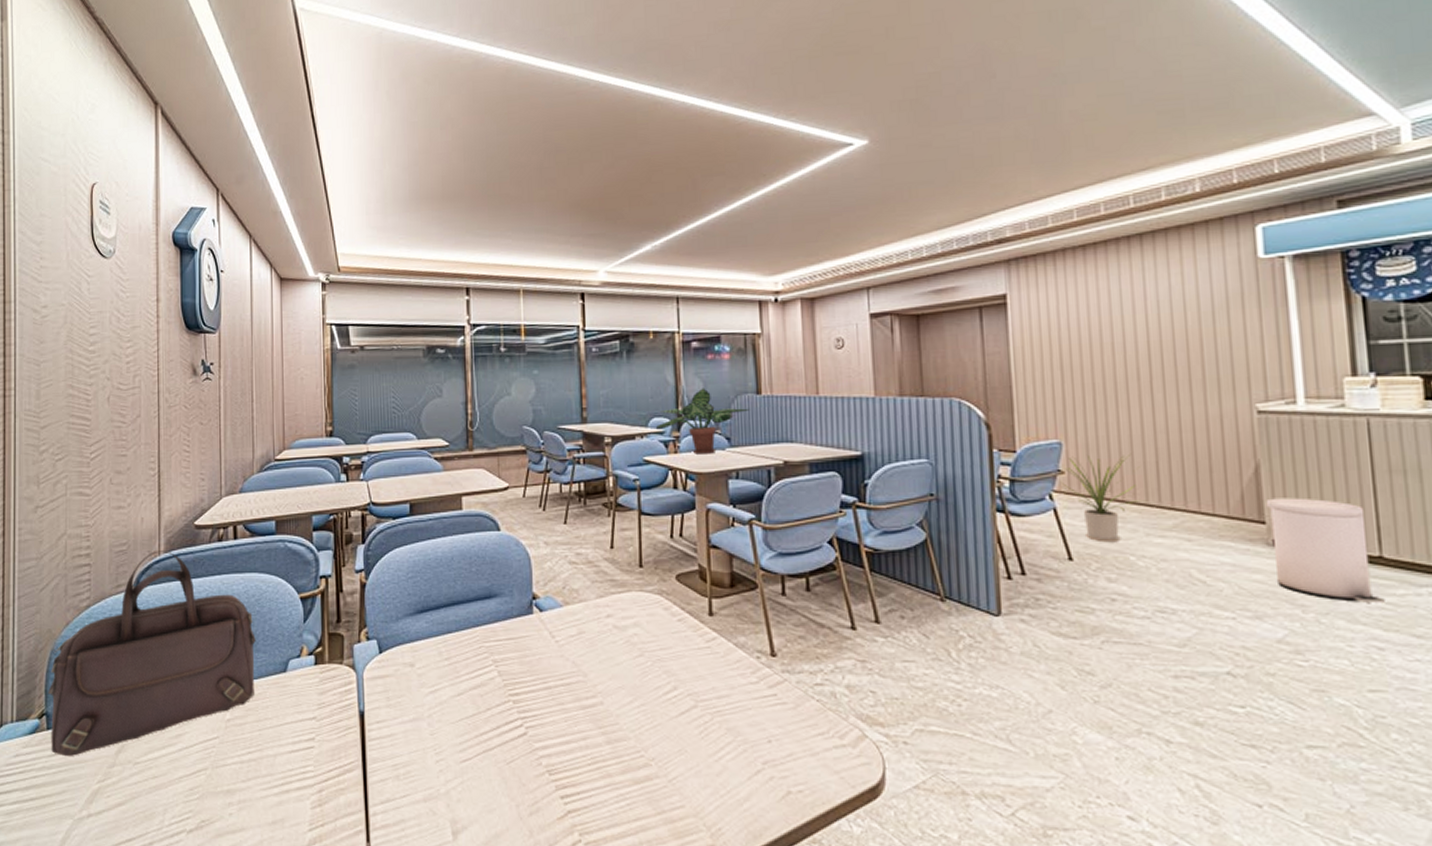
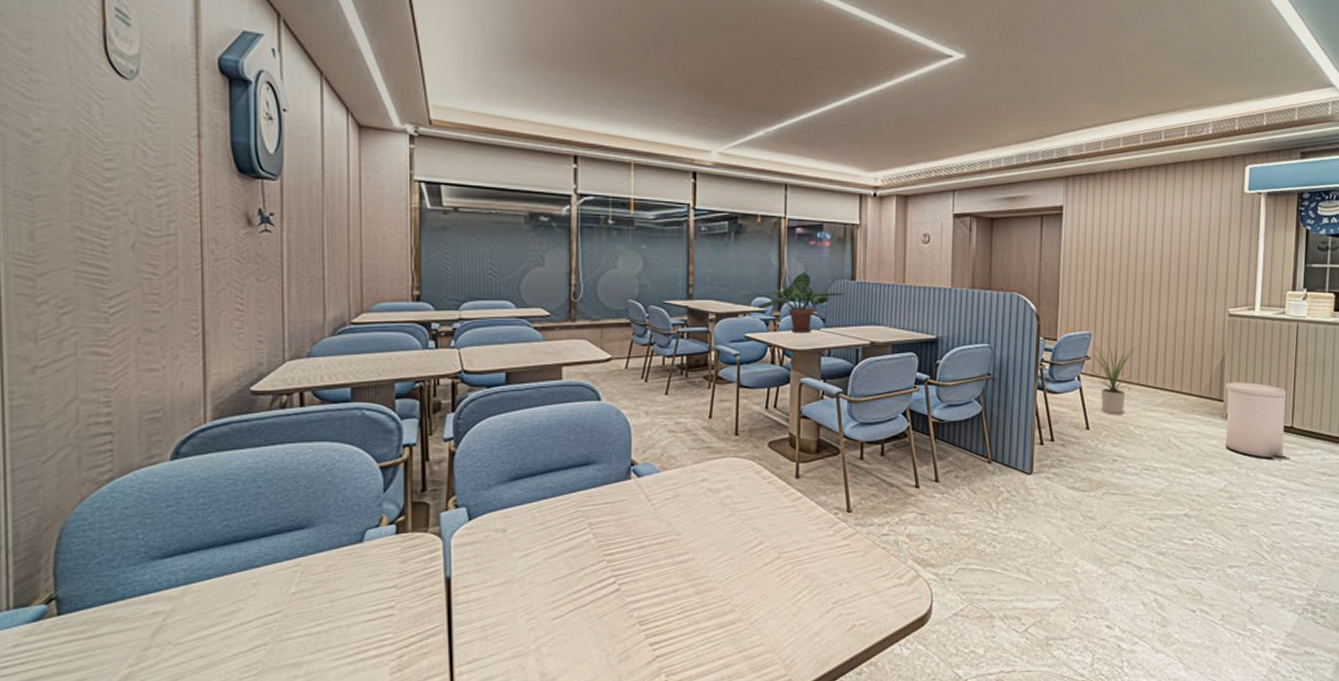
handbag: present [47,551,256,756] -> none [56,418,327,642]

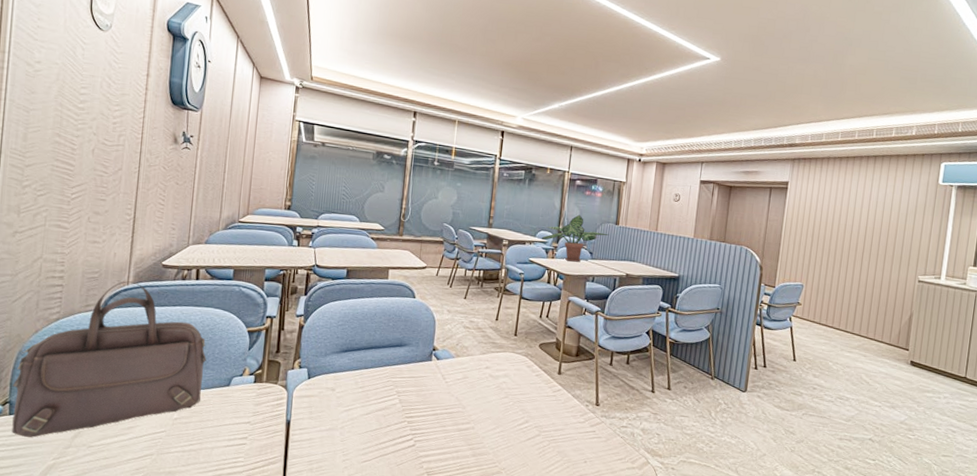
handbag: none [56,418,327,642] -> present [12,281,206,438]
house plant: present [1087,344,1146,415] -> none [798,294,846,353]
pedal bin: present [1225,382,1290,460] -> none [908,335,963,405]

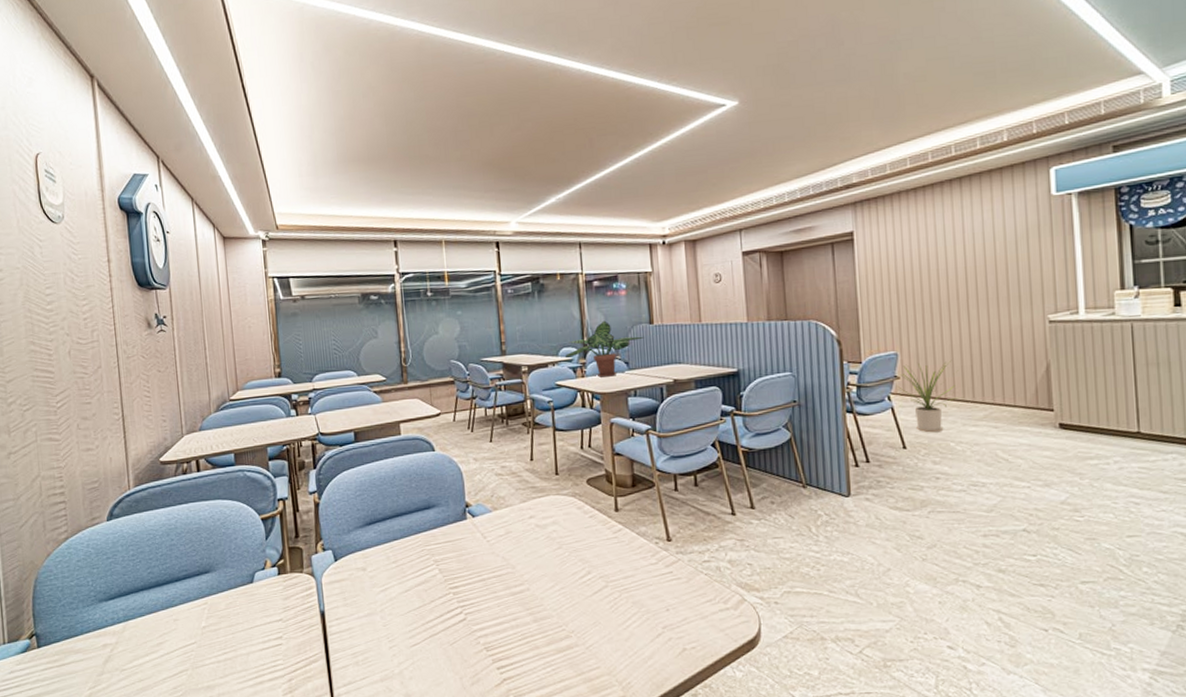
handbag: present [12,281,206,438] -> none [35,485,227,669]
house plant: none [798,294,846,353] -> present [897,359,963,433]

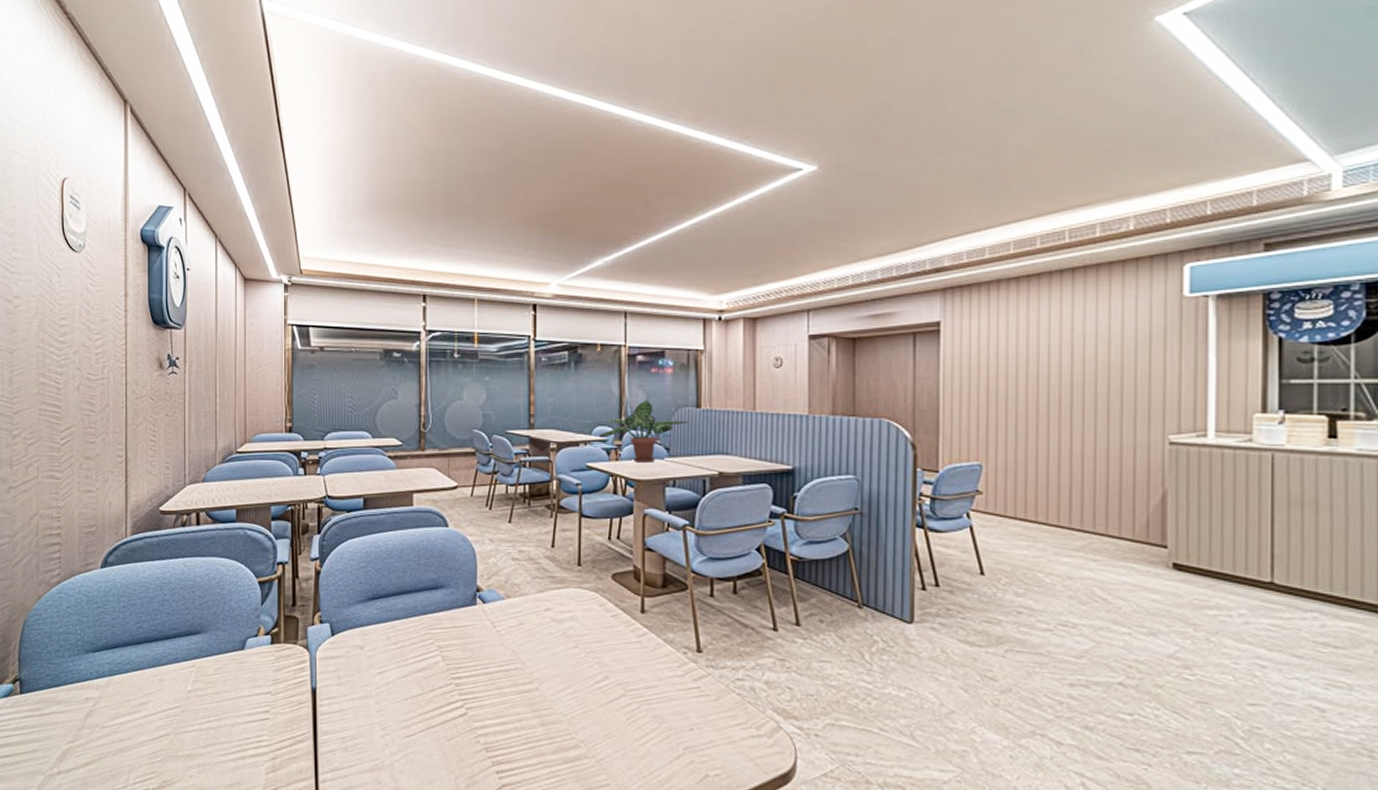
house plant: present [897,359,963,433] -> none [978,477,1057,560]

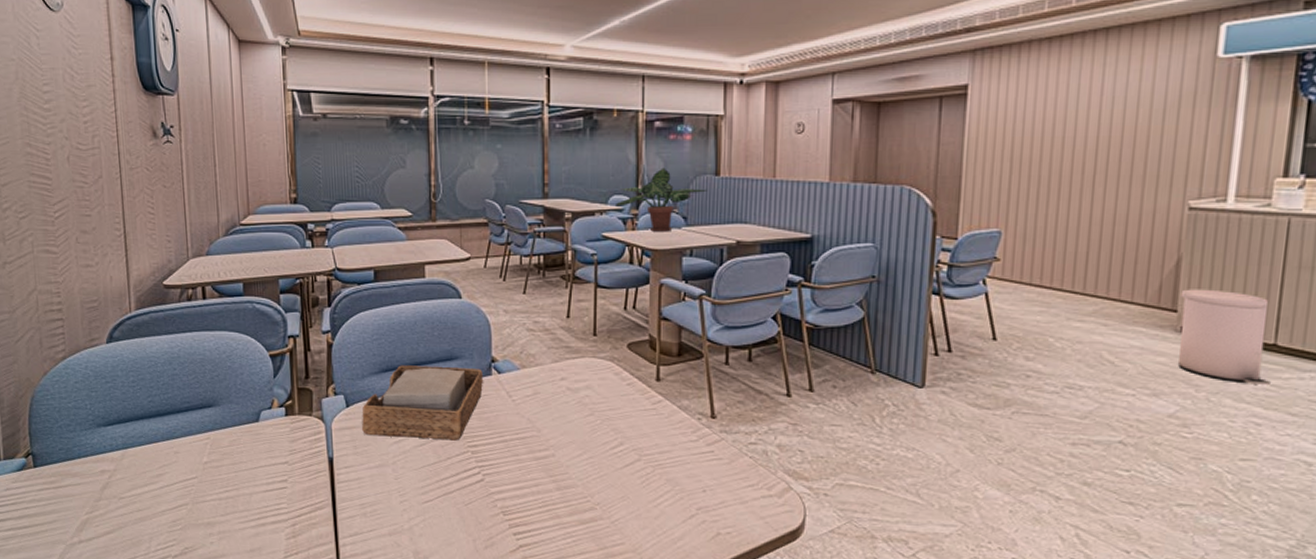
napkin holder: none [346,593,468,672] -> present [362,365,483,441]
pedal bin: none [1169,524,1271,625] -> present [1178,289,1270,385]

